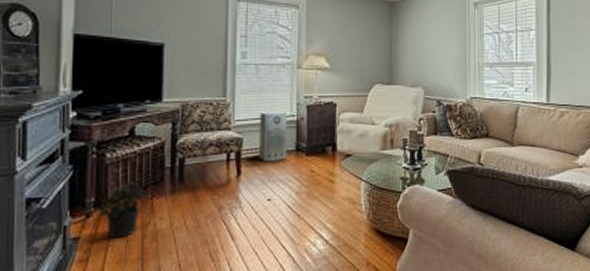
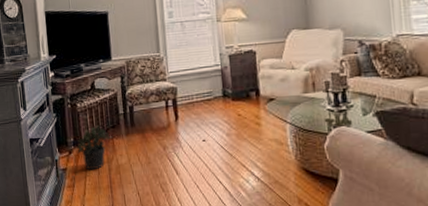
air purifier: present [259,110,288,162] -> none [188,61,216,108]

